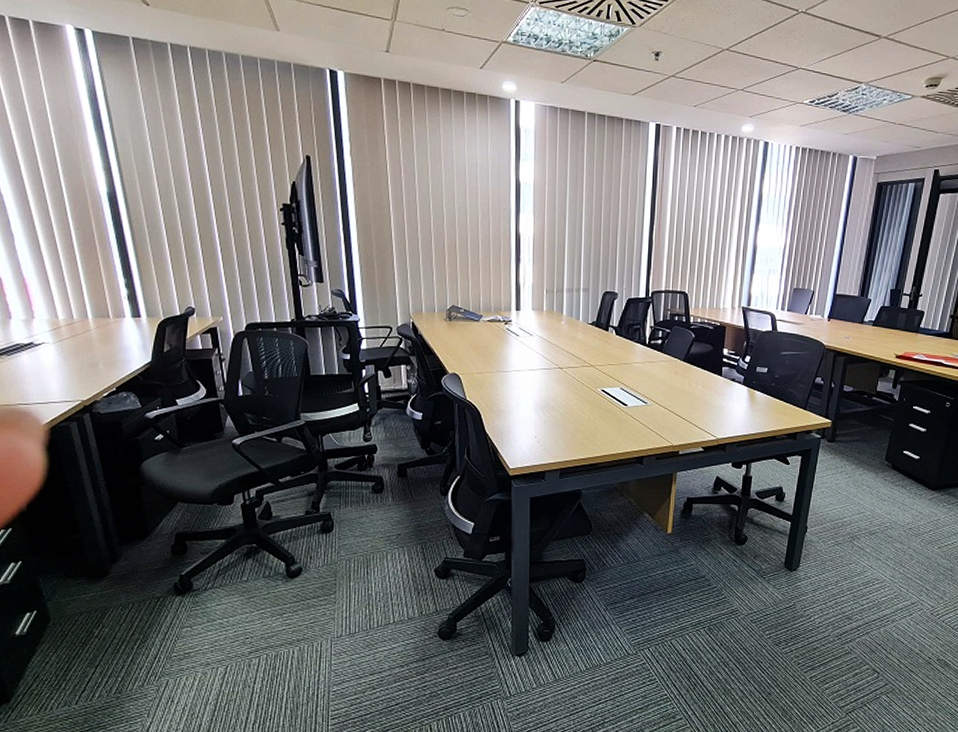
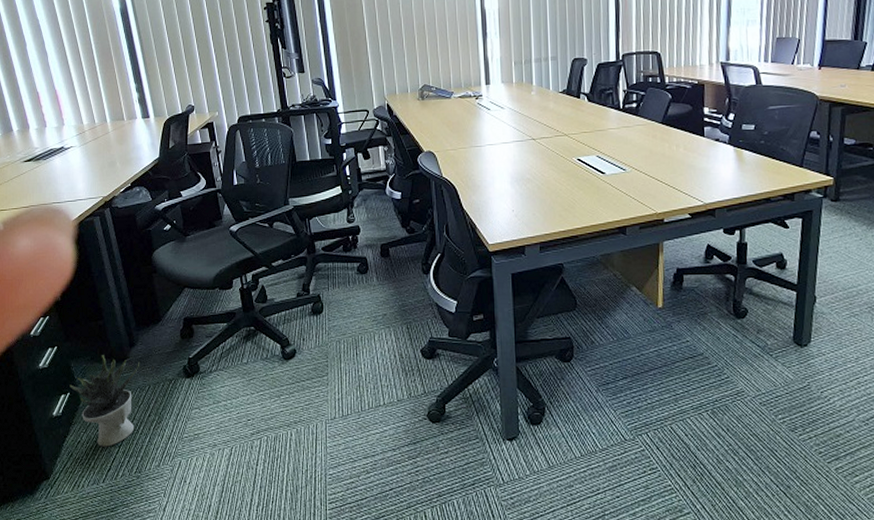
potted plant: none [36,571,123,667] -> present [70,355,140,447]

